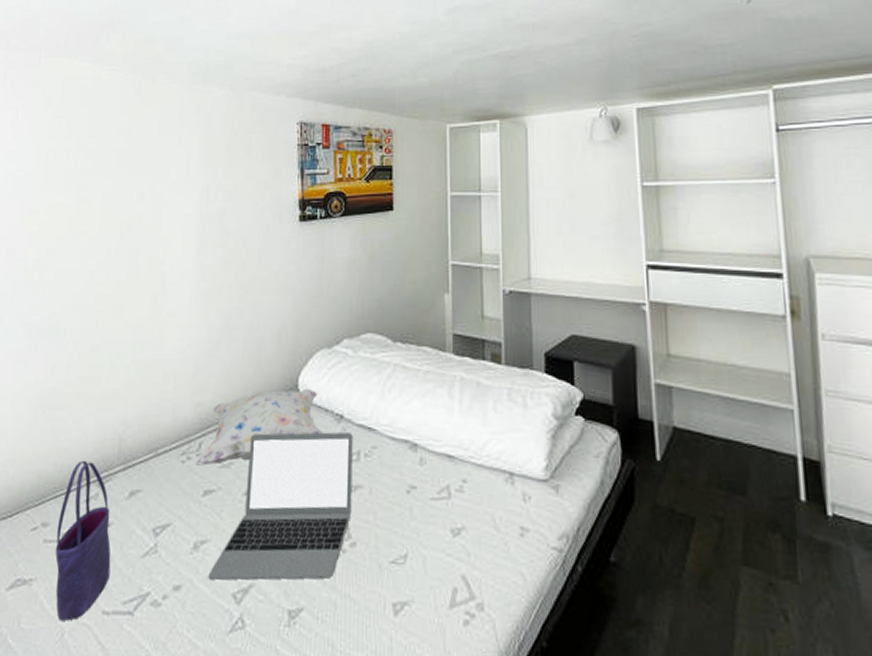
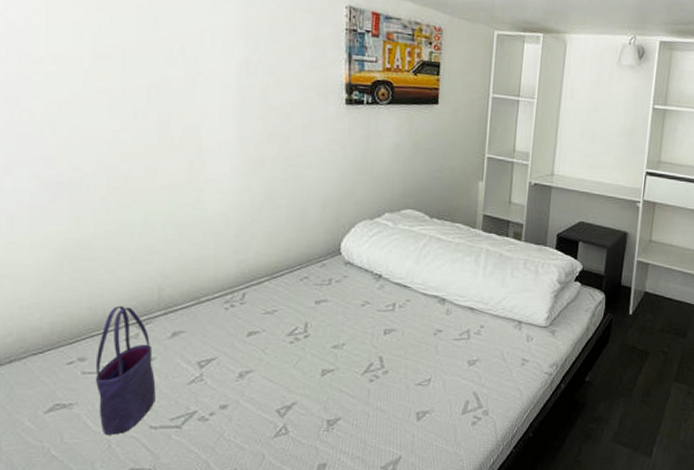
decorative pillow: present [195,388,323,466] -> none [239,252,363,312]
laptop: present [208,432,353,580] -> none [253,287,390,400]

